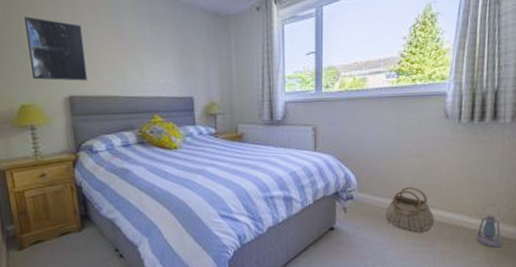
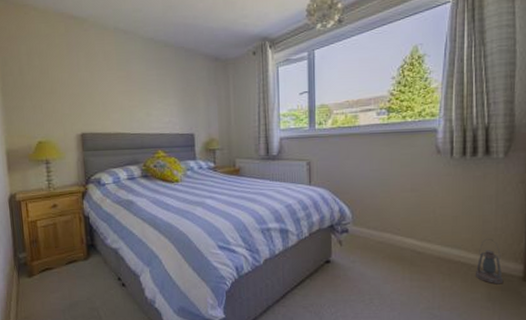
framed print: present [24,16,87,81] -> none [46,63,98,120]
basket: present [384,187,435,233] -> none [380,221,432,267]

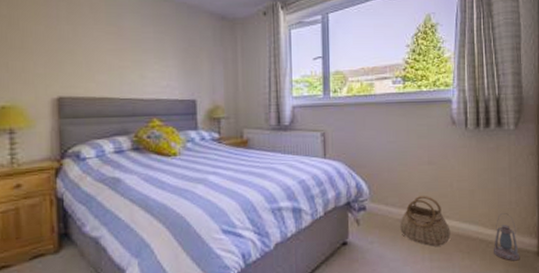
basket: none [380,221,432,267] -> present [399,196,451,247]

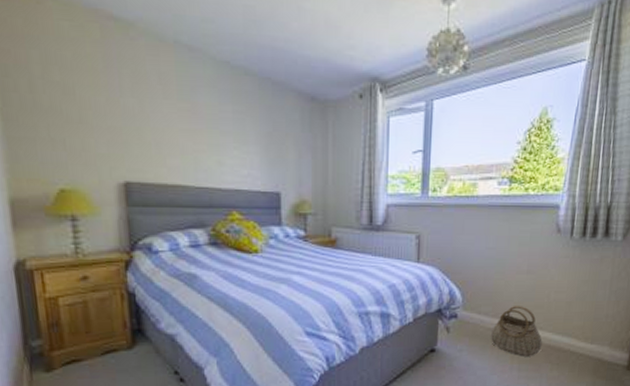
lantern: present [494,213,519,261] -> none [583,327,609,374]

